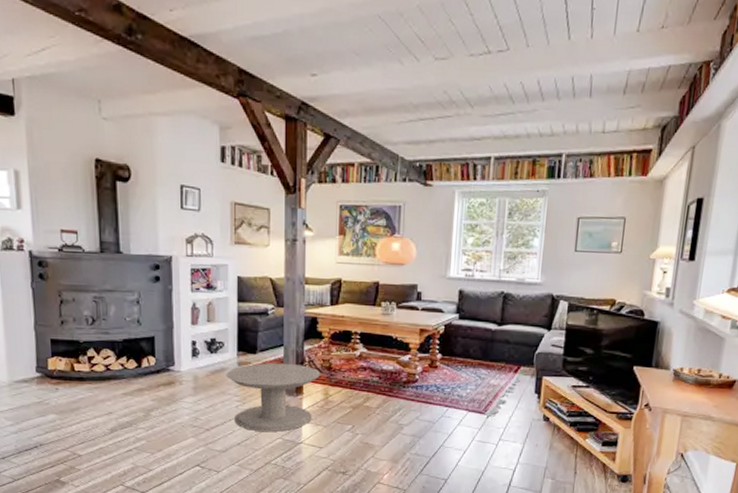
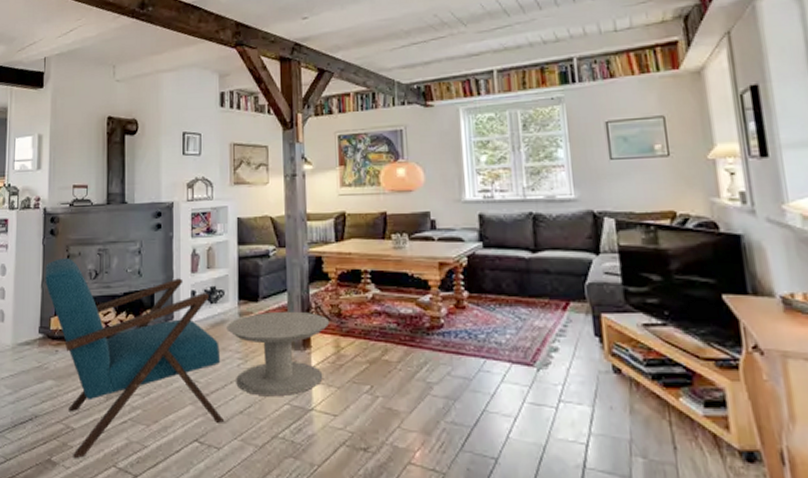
armchair: none [37,303,224,480] -> present [45,258,225,459]

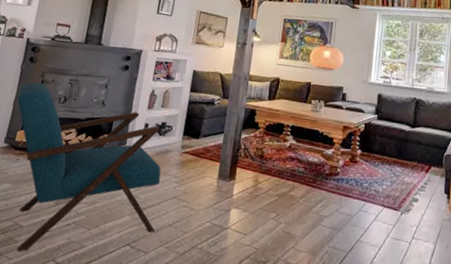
side table: present [226,311,330,397] -> none [169,148,254,216]

